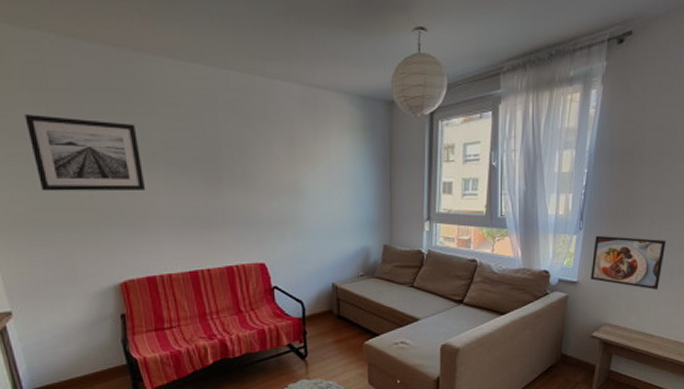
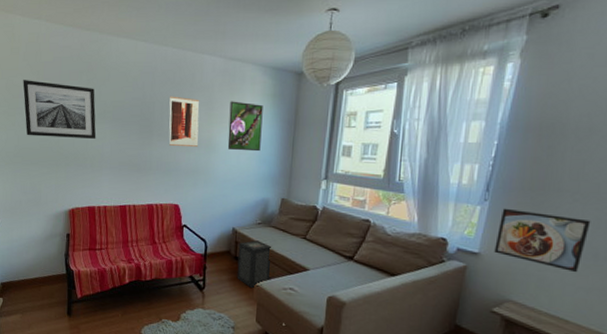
wall art: none [239,132,282,194] -> present [169,96,200,148]
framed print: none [314,136,355,195] -> present [227,101,263,152]
speaker: none [341,295,379,347] -> present [237,240,271,288]

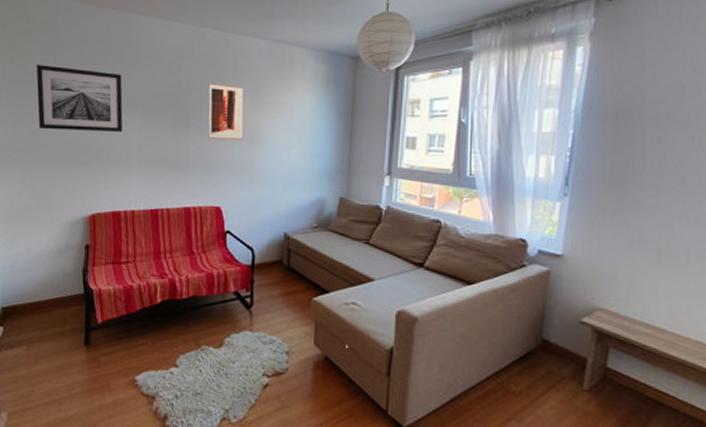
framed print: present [227,101,263,152] -> none [276,88,316,145]
speaker: present [237,240,271,288] -> none [290,247,329,303]
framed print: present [494,208,591,273] -> none [579,203,678,275]

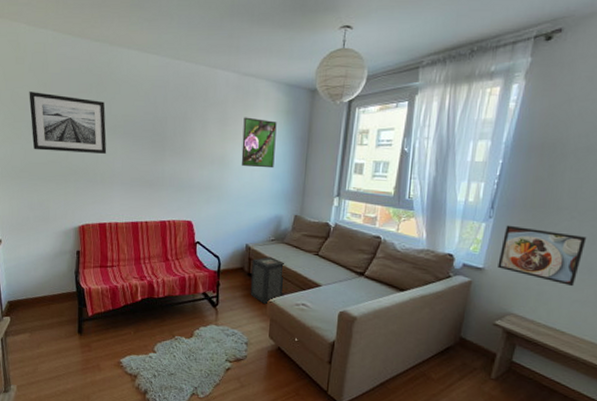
wall art: present [208,82,244,141] -> none [181,111,213,164]
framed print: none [276,88,316,145] -> present [241,117,277,169]
speaker: none [290,247,329,303] -> present [250,257,284,304]
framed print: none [579,203,678,275] -> present [498,225,587,287]

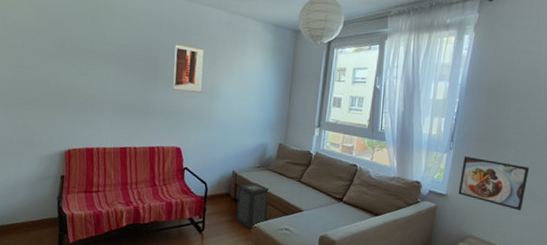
wall art: present [29,92,107,154] -> none [21,17,100,80]
wall art: none [181,111,213,164] -> present [173,43,204,94]
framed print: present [241,117,277,169] -> none [229,51,264,100]

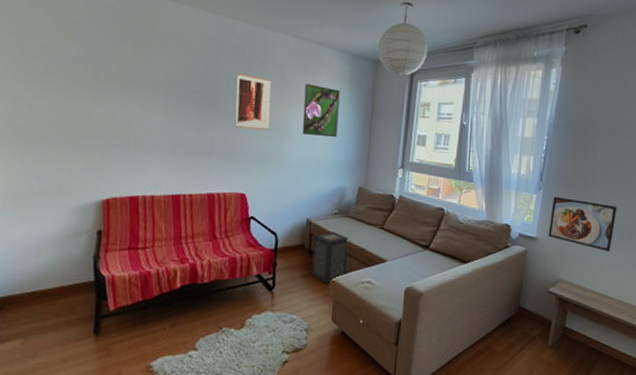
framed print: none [229,51,264,100] -> present [302,83,340,138]

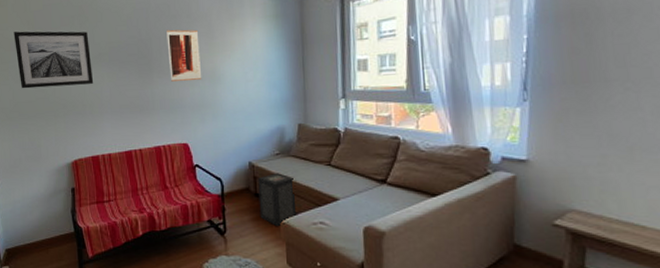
wall art: none [42,38,144,116] -> present [14,31,94,89]
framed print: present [302,83,340,138] -> none [230,26,269,79]
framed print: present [548,196,617,252] -> none [544,106,650,171]

